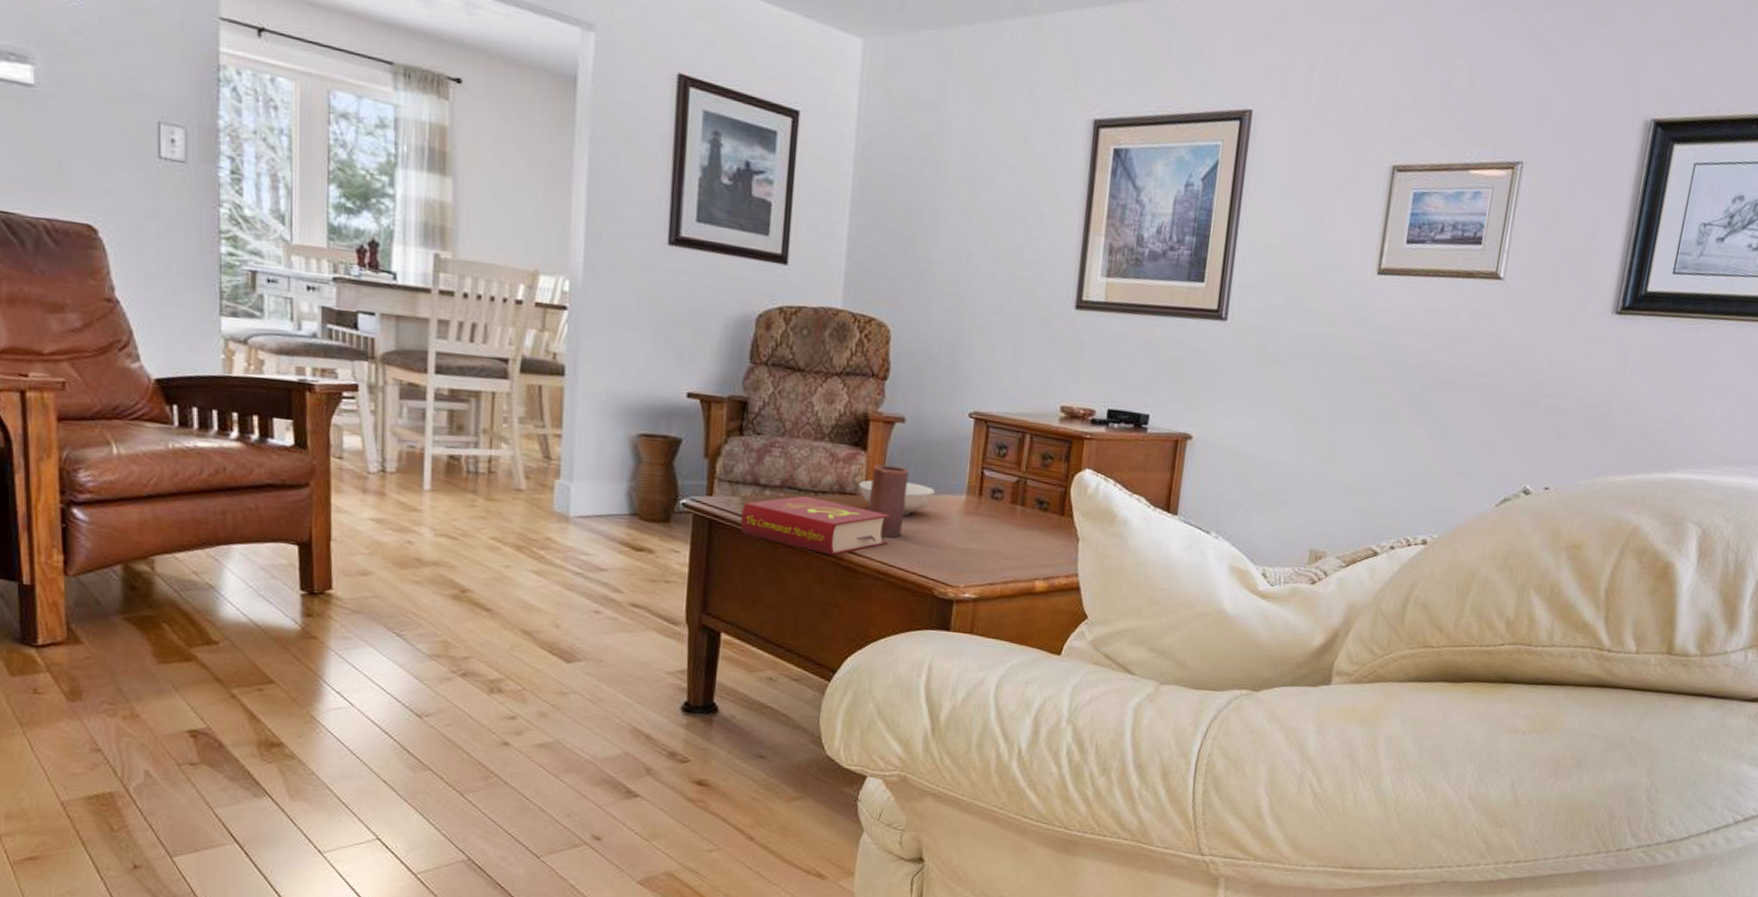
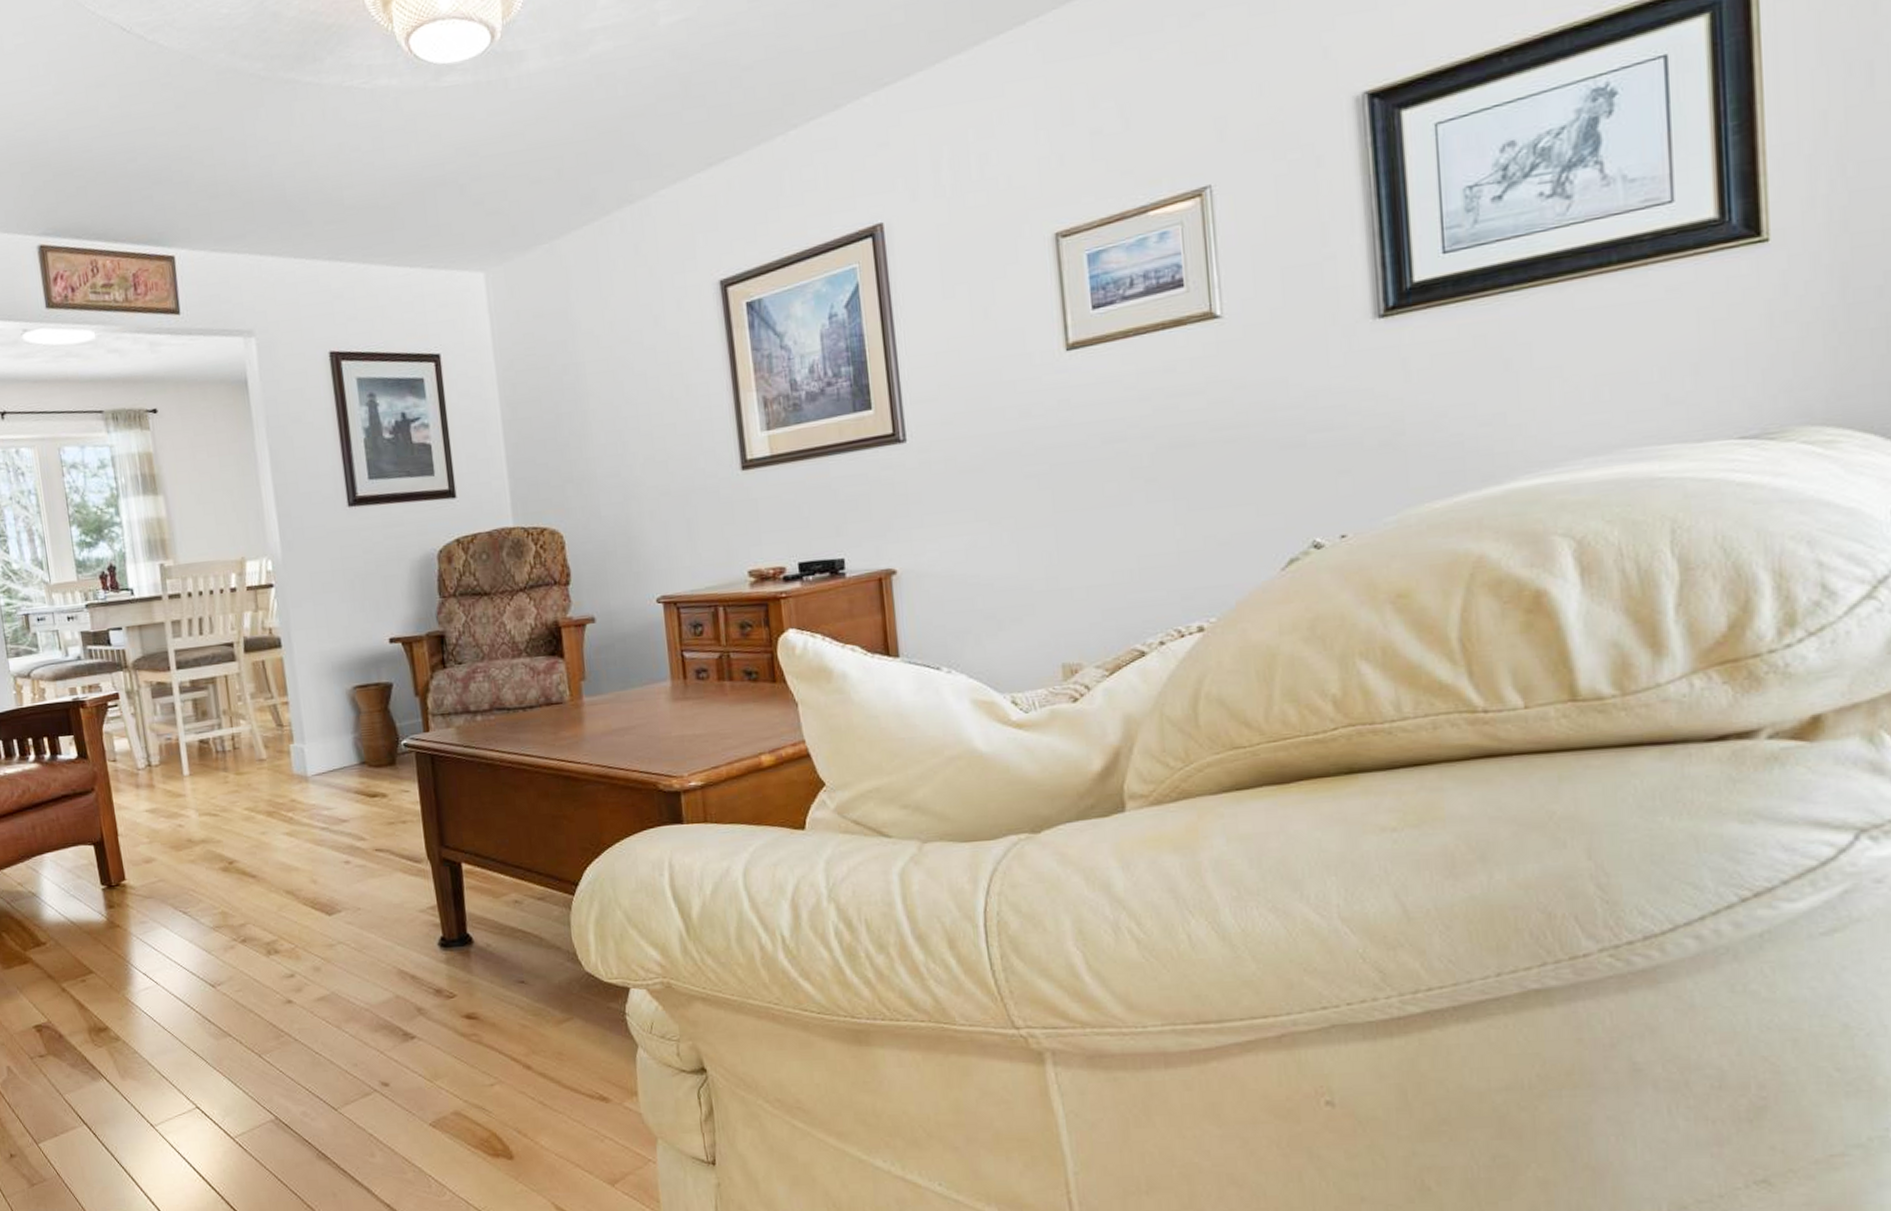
book: present [740,495,891,556] -> none [458,713,604,769]
bowl: present [858,480,935,515] -> none [563,680,639,714]
candle: present [868,464,909,538] -> none [573,666,614,740]

